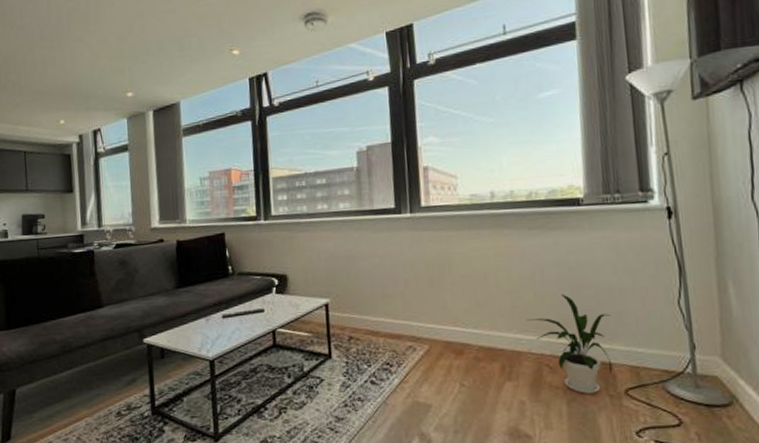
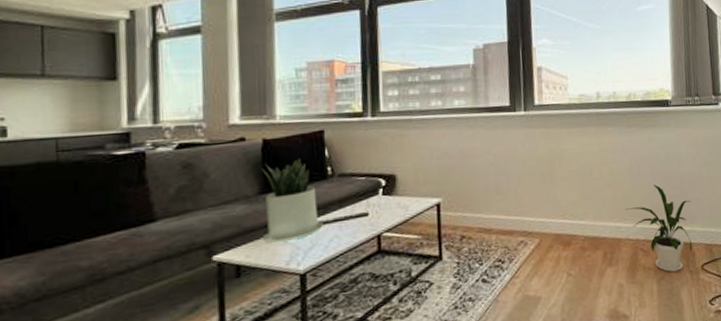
coffee maker: present [20,213,48,237] -> none [29,104,75,135]
planter: none [176,257,227,332] -> present [261,158,323,244]

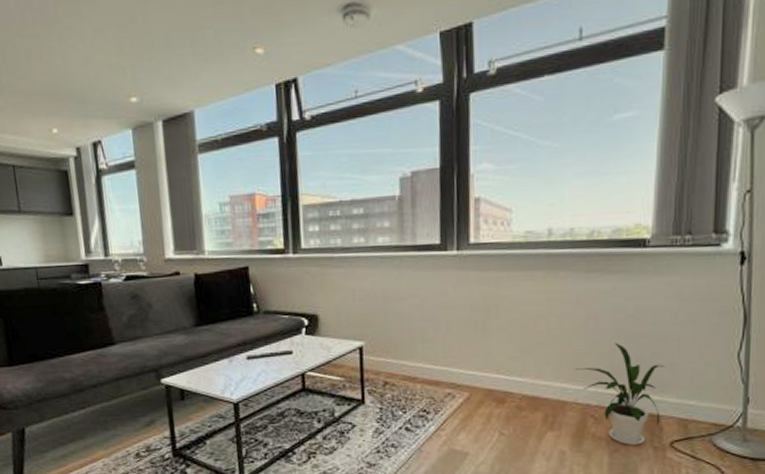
planter: present [261,158,323,244] -> none [194,293,252,373]

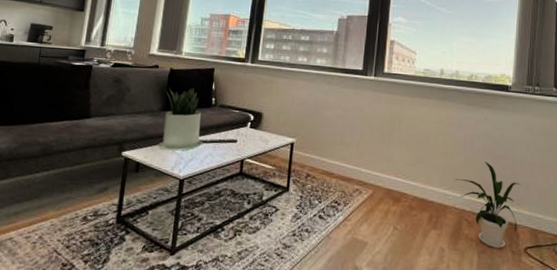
coffee maker: none [15,238,48,265] -> present [26,23,54,45]
planter: none [194,293,252,373] -> present [158,87,203,152]

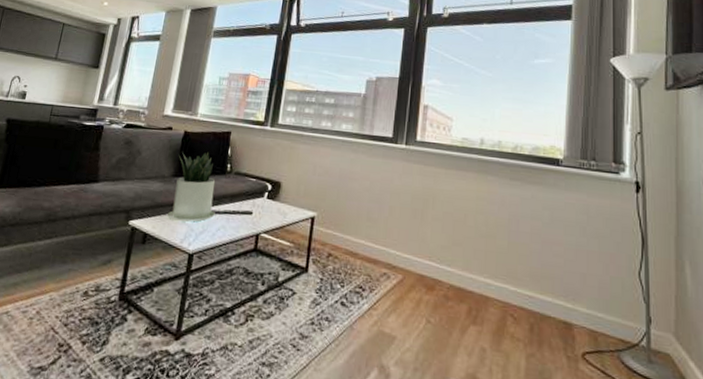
coffee maker: present [26,23,54,45] -> none [38,80,67,103]
house plant: present [455,161,521,249] -> none [498,246,576,352]

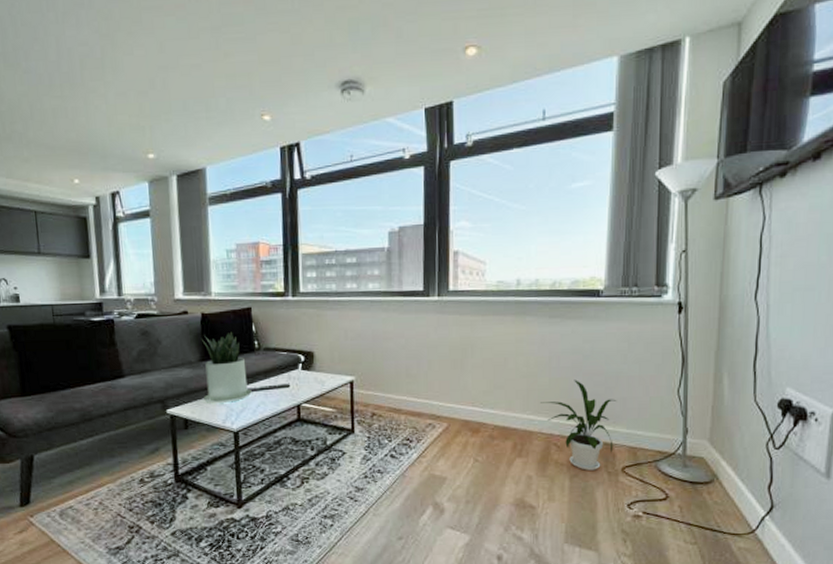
house plant: none [498,246,576,352] -> present [540,380,617,471]

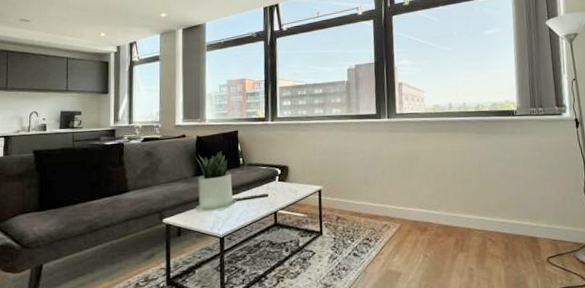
coffee maker: none [33,277,64,302] -> present [58,110,83,130]
house plant: present [540,380,617,471] -> none [475,183,538,262]

